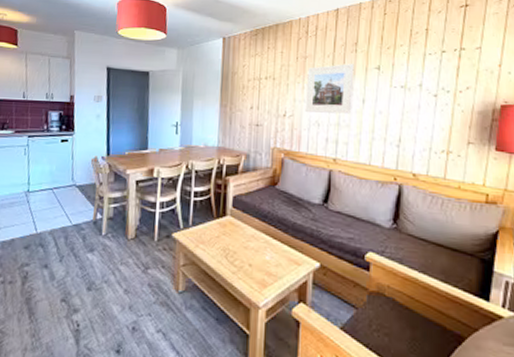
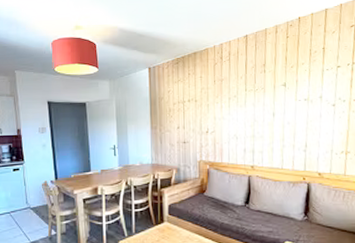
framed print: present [305,64,354,114] -> none [224,83,264,127]

